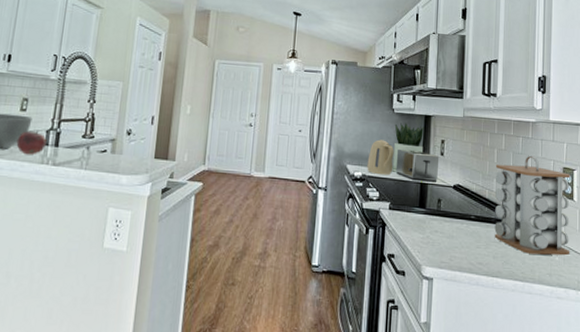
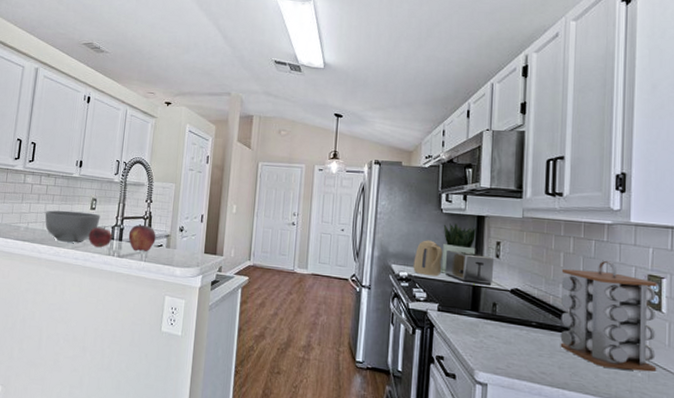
fruit: none [66,126,100,159] -> present [128,223,156,252]

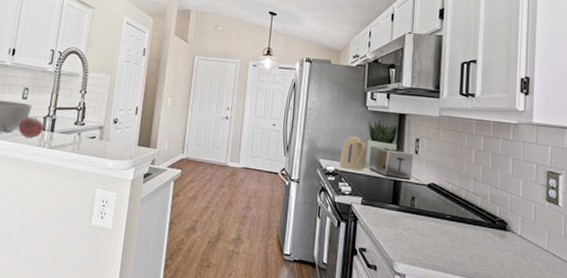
fruit: present [128,223,156,252] -> none [60,114,89,144]
spice rack: present [560,260,657,373] -> none [471,157,555,262]

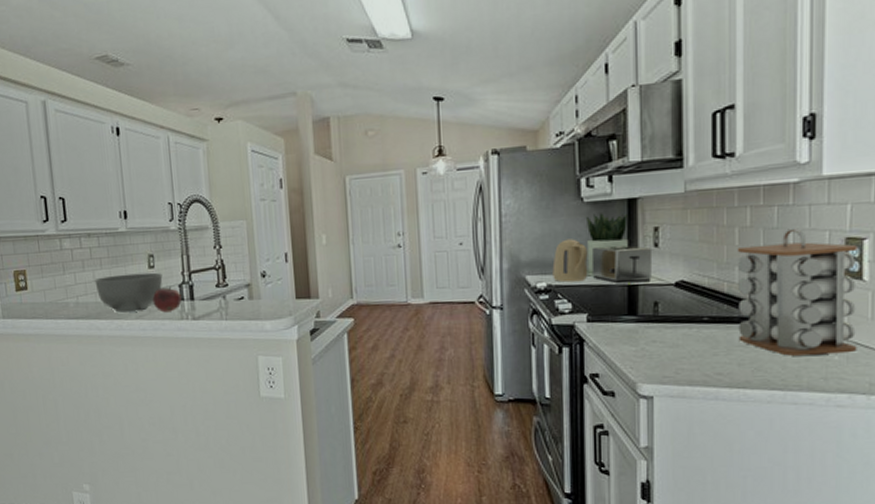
spice rack: none [471,157,555,262] -> present [737,228,857,356]

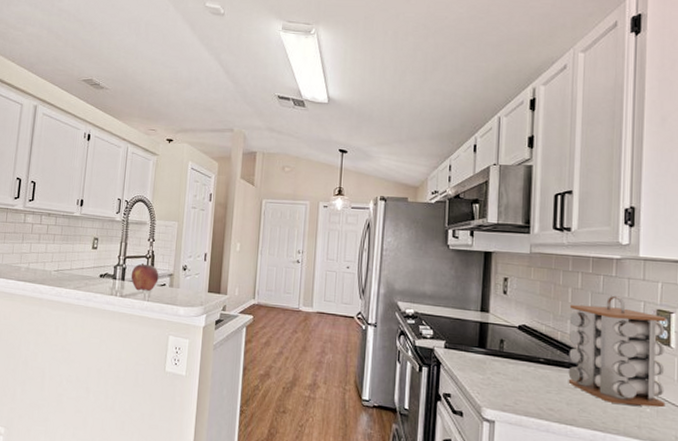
bowl: present [94,272,163,313] -> none [46,250,103,283]
fruit: present [152,287,182,313] -> none [90,266,115,288]
fruit: none [200,275,235,310] -> present [131,262,159,292]
kettle: present [552,239,588,283] -> none [419,276,450,314]
planter: present [585,213,629,277] -> none [447,259,483,310]
toaster: present [591,245,653,284] -> none [451,286,502,322]

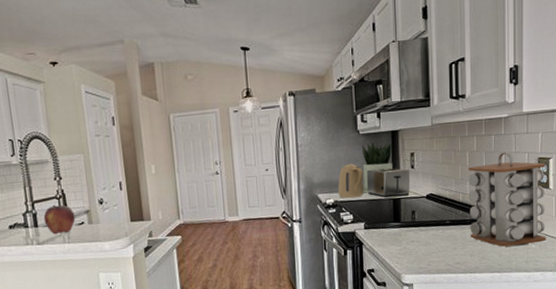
kettle: none [419,276,450,314] -> present [338,163,365,199]
planter: none [447,259,483,310] -> present [361,142,393,193]
toaster: none [451,286,502,322] -> present [366,167,411,198]

